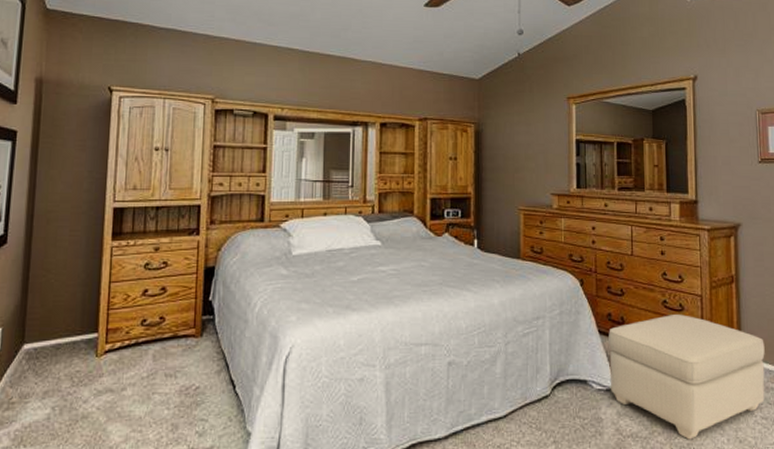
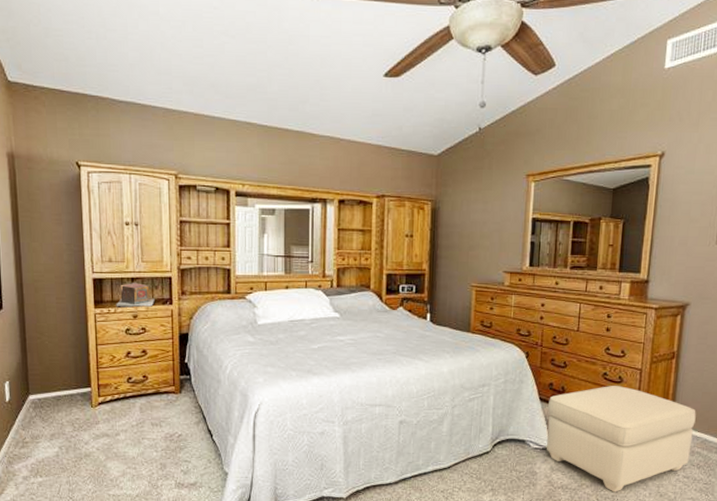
decorative box: none [136,212,180,241] -> present [116,283,155,309]

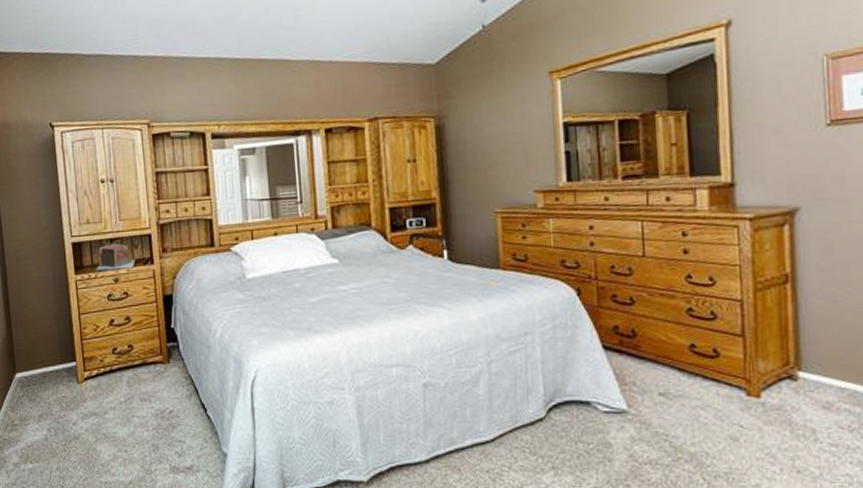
ottoman: present [546,386,696,492] -> none [616,324,835,468]

